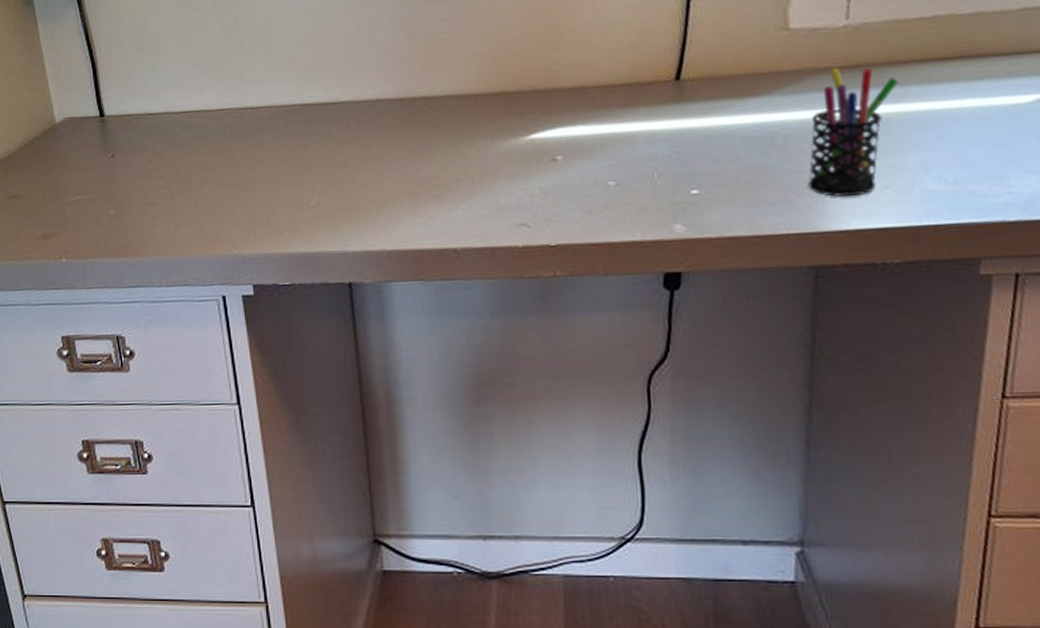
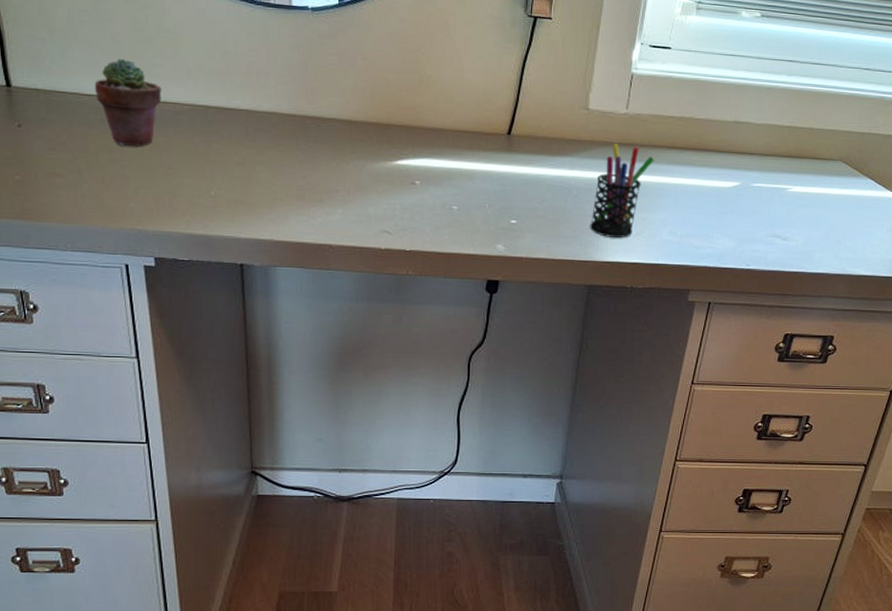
potted succulent: none [185,67,254,162] -> present [94,58,162,146]

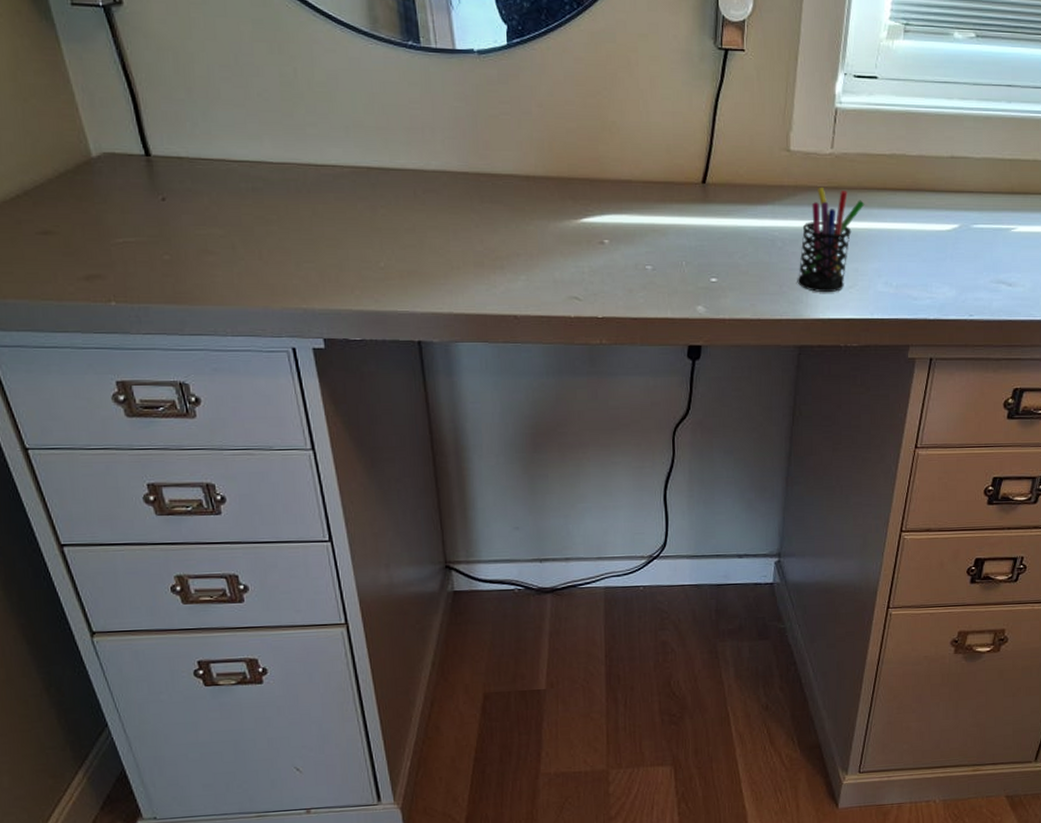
potted succulent: present [94,58,162,146] -> none [242,118,319,216]

